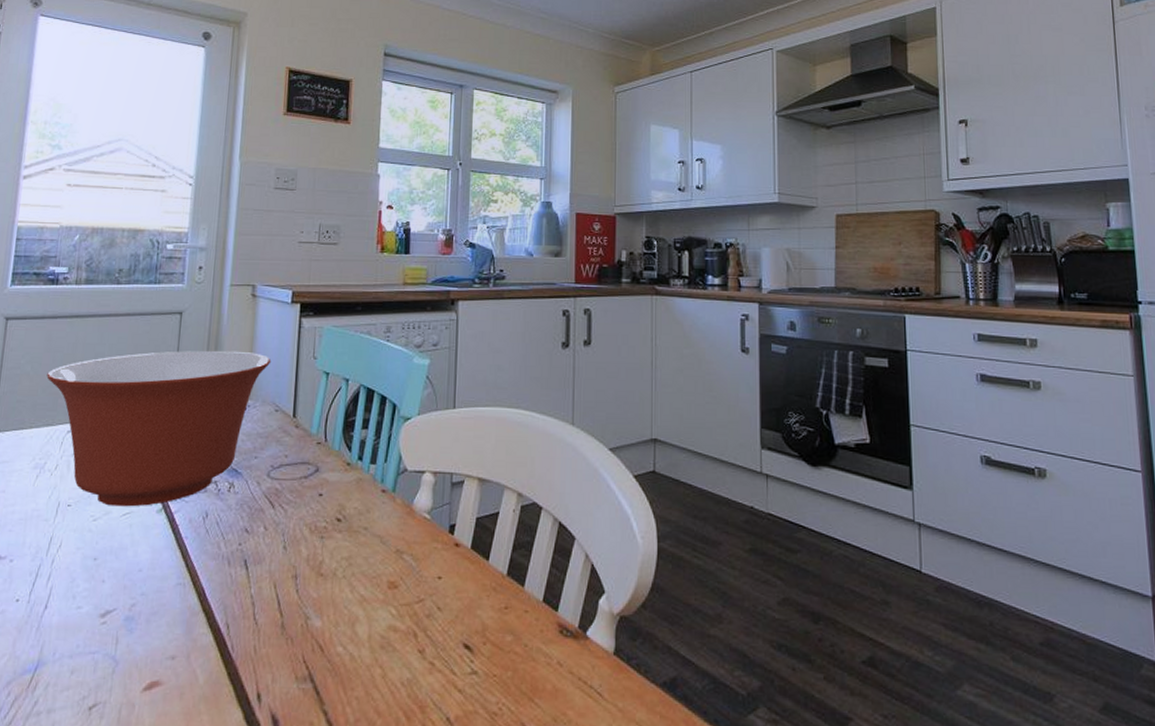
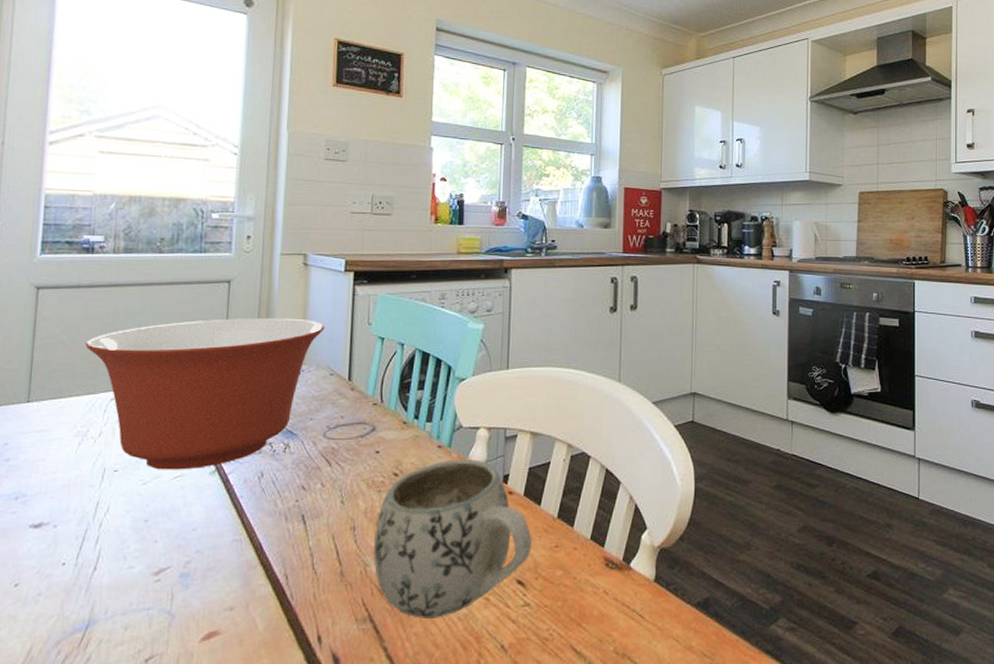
mug: none [315,506,480,682] -> present [373,460,532,618]

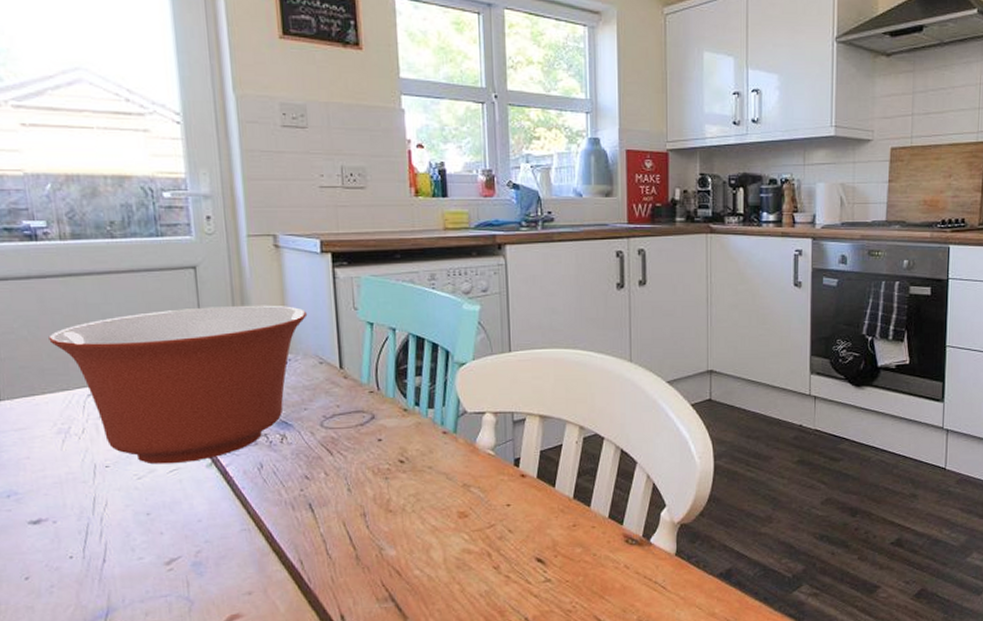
mug: present [373,460,532,618] -> none [386,444,549,596]

